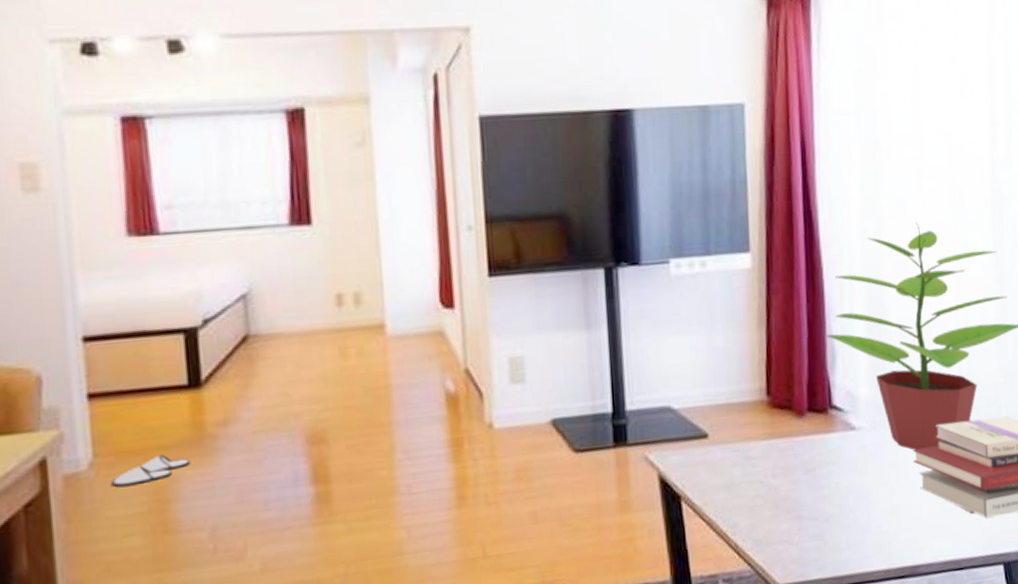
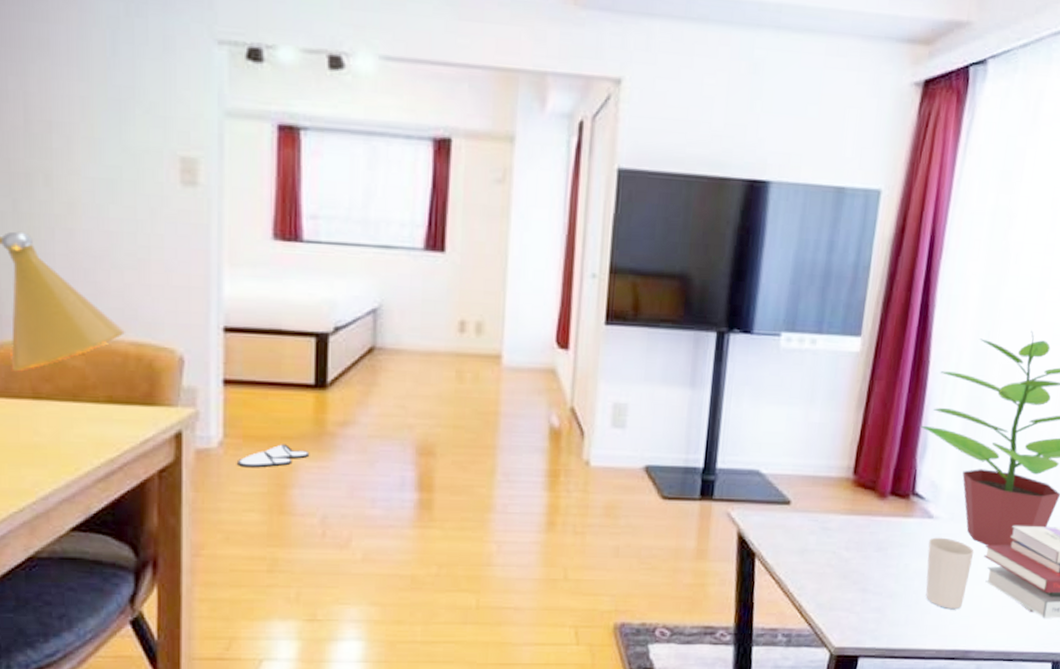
cup: none [856,448,903,524] -> present [925,537,975,609]

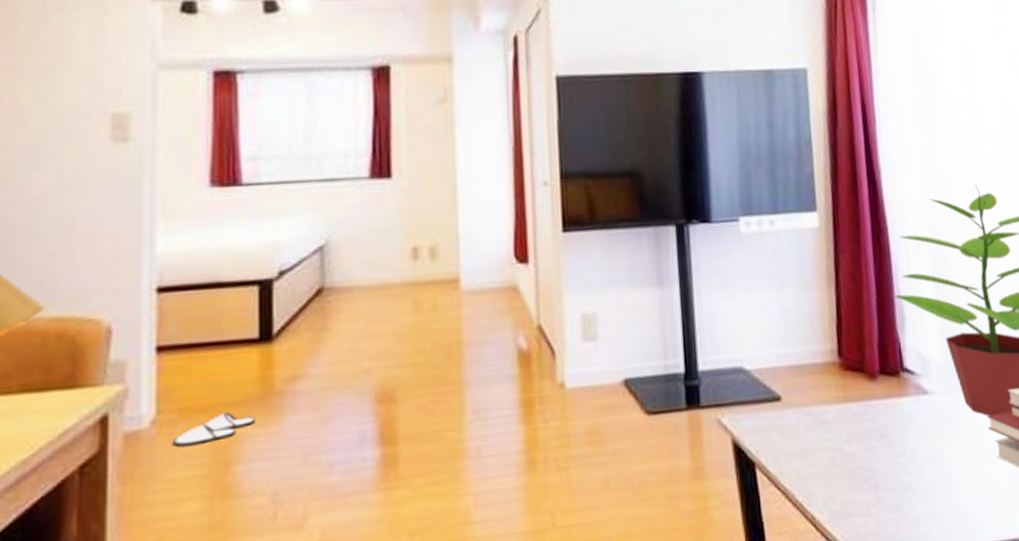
cup: present [925,537,975,609] -> none [930,413,981,495]

